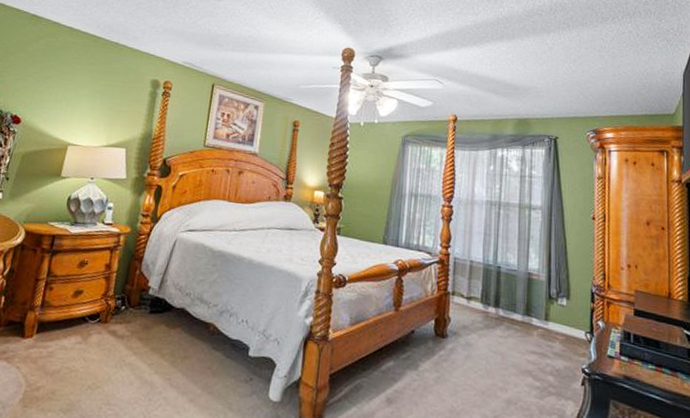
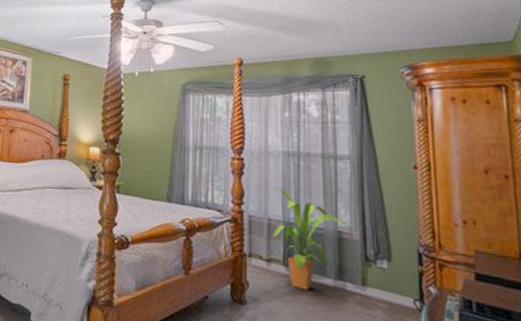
house plant: none [472,233,539,325] -> present [272,187,351,291]

